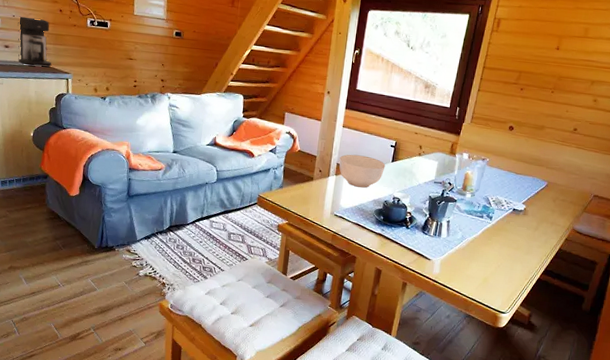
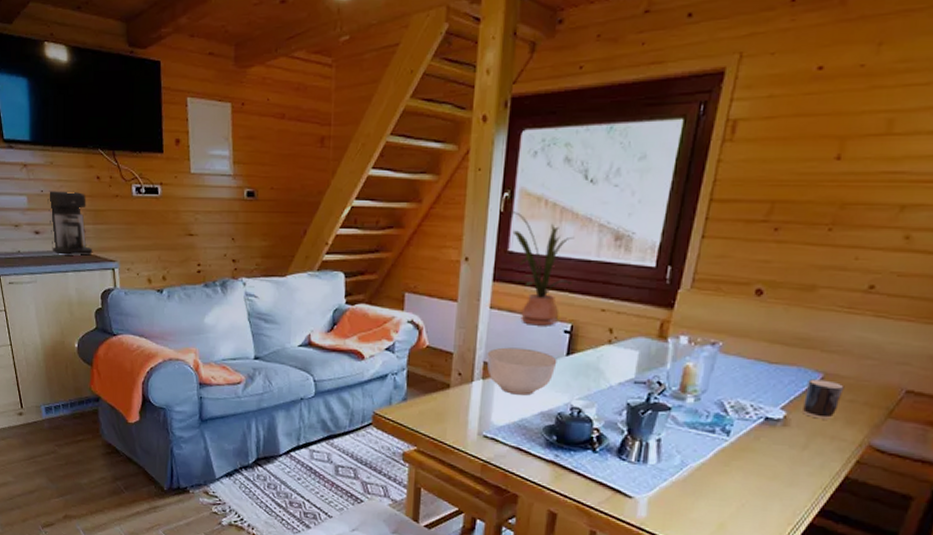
house plant: none [359,63,400,142] -> present [510,211,575,326]
mug: none [535,185,559,212] -> present [803,379,845,420]

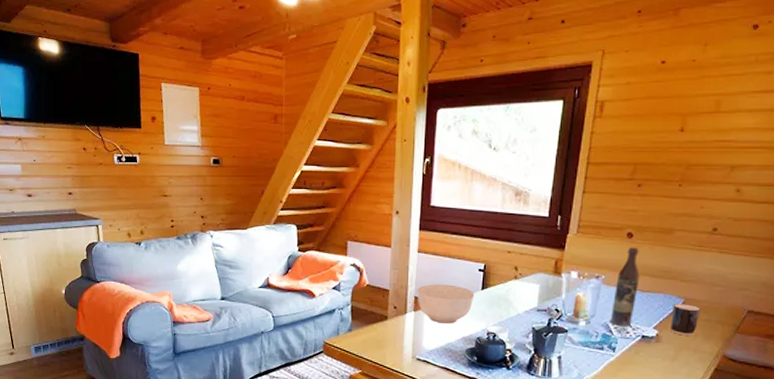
coffee maker: present [48,191,93,255] -> none [39,160,79,214]
house plant: present [510,211,575,326] -> none [431,174,484,266]
wine bottle: none [725,307,770,406] -> present [610,247,640,327]

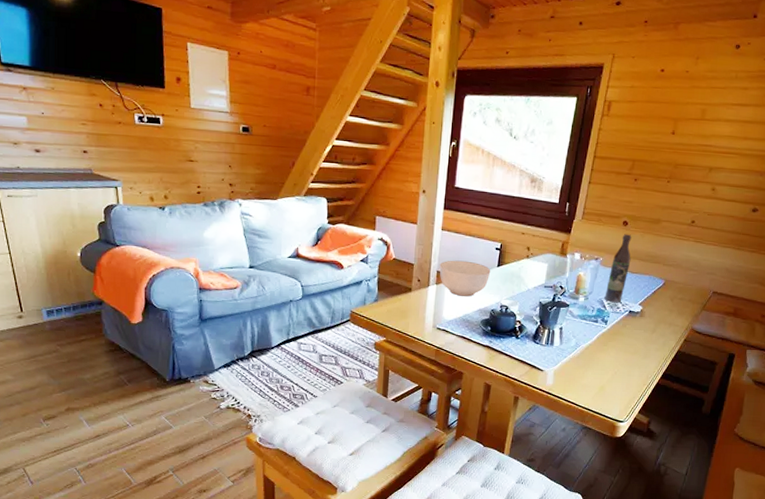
mug: present [671,303,701,336] -> none [652,284,677,312]

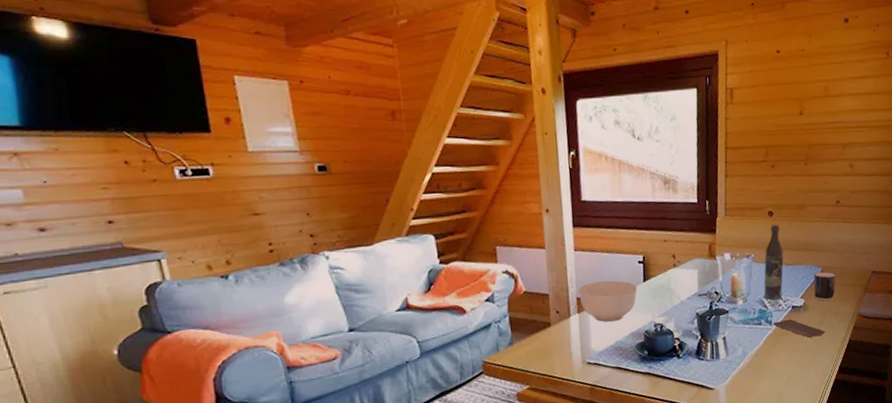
smartphone: none [608,322,657,342] -> present [772,319,826,338]
mug: none [652,284,677,312] -> present [813,272,836,301]

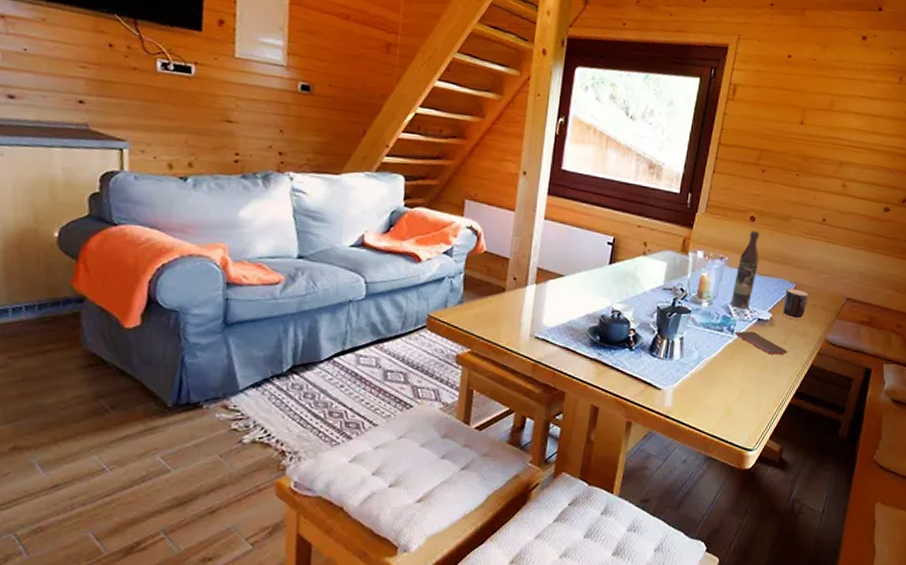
bowl: present [578,280,637,322] -> none [540,255,602,300]

